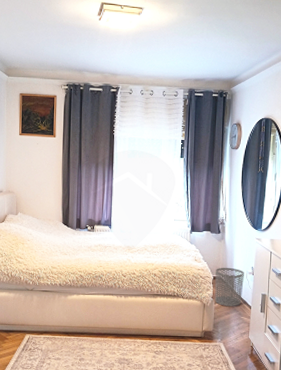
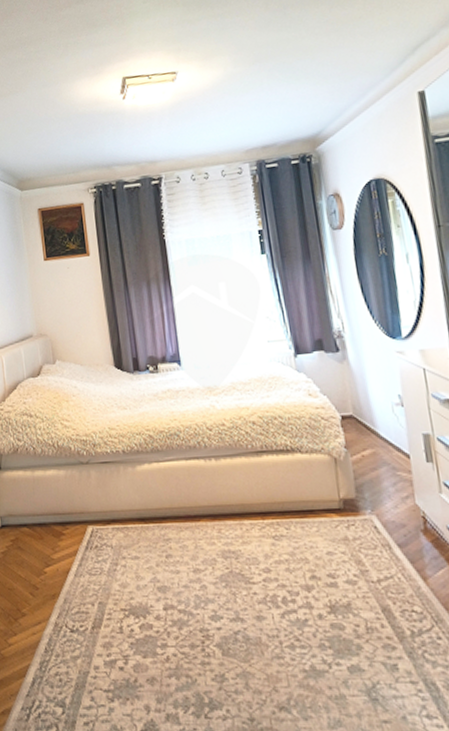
waste bin: present [215,267,244,307] -> none [343,399,392,459]

